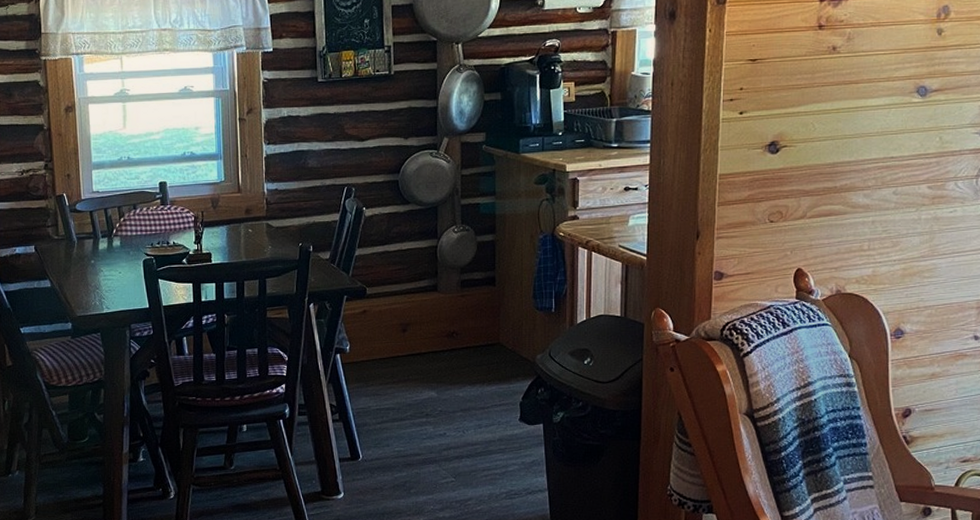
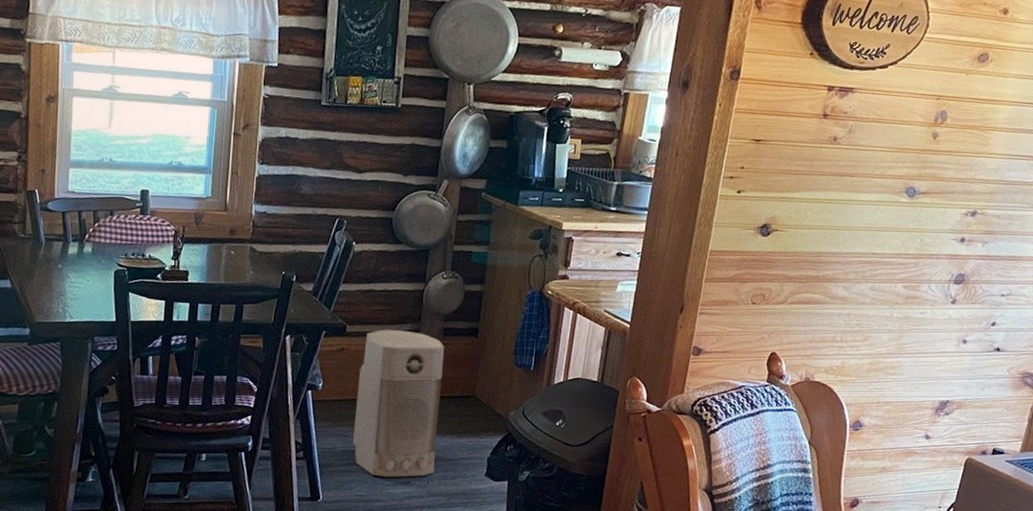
air purifier: none [384,286,469,431] -> present [353,329,444,478]

